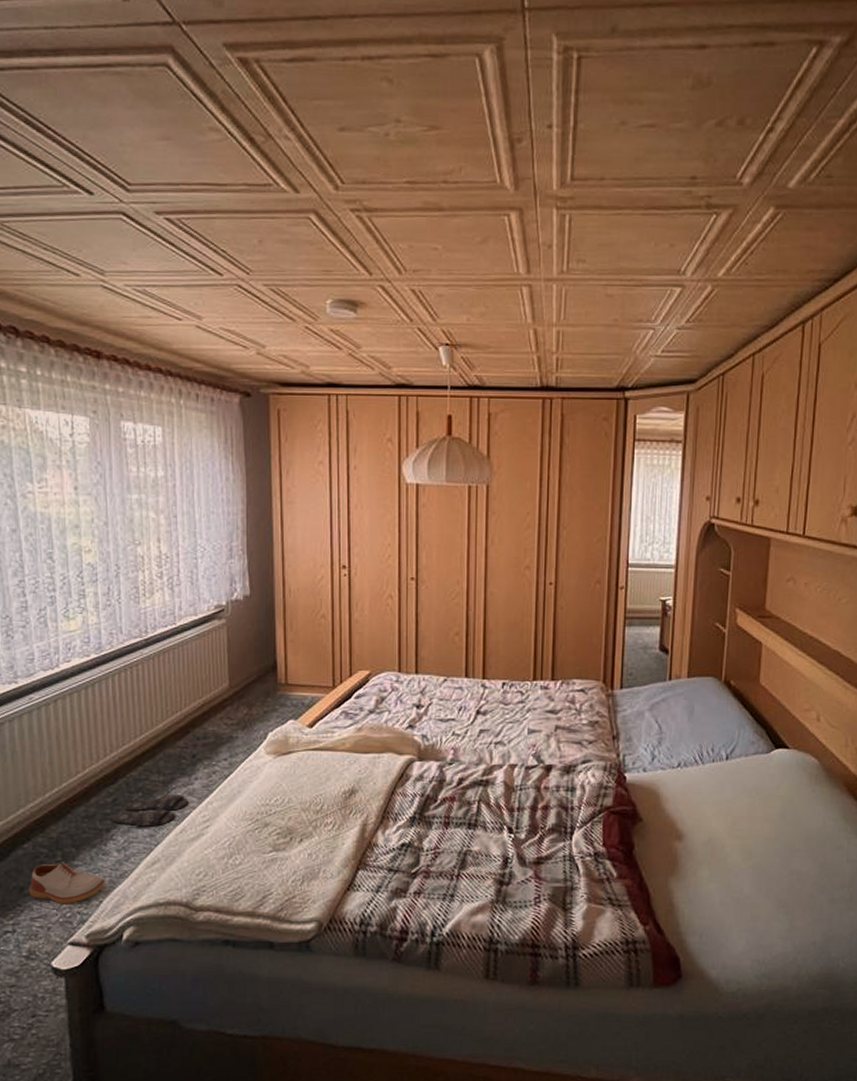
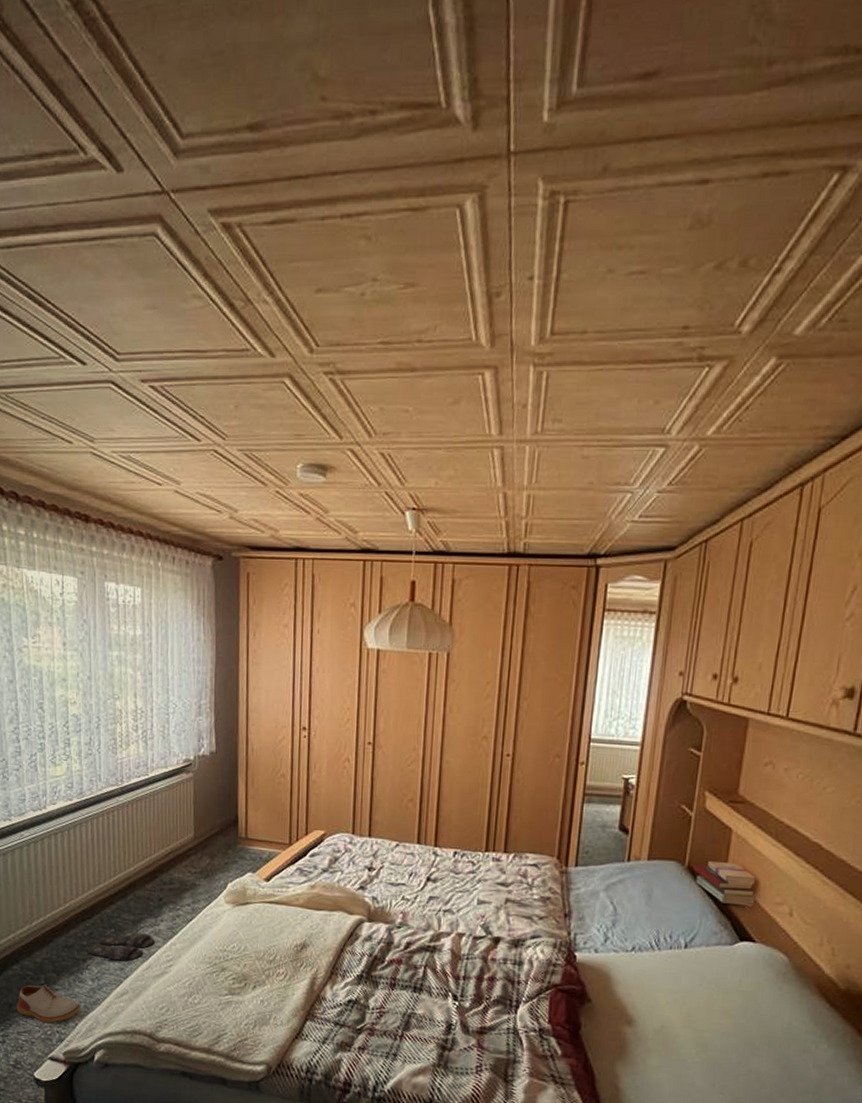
books: none [729,674,787,715] -> present [693,860,757,907]

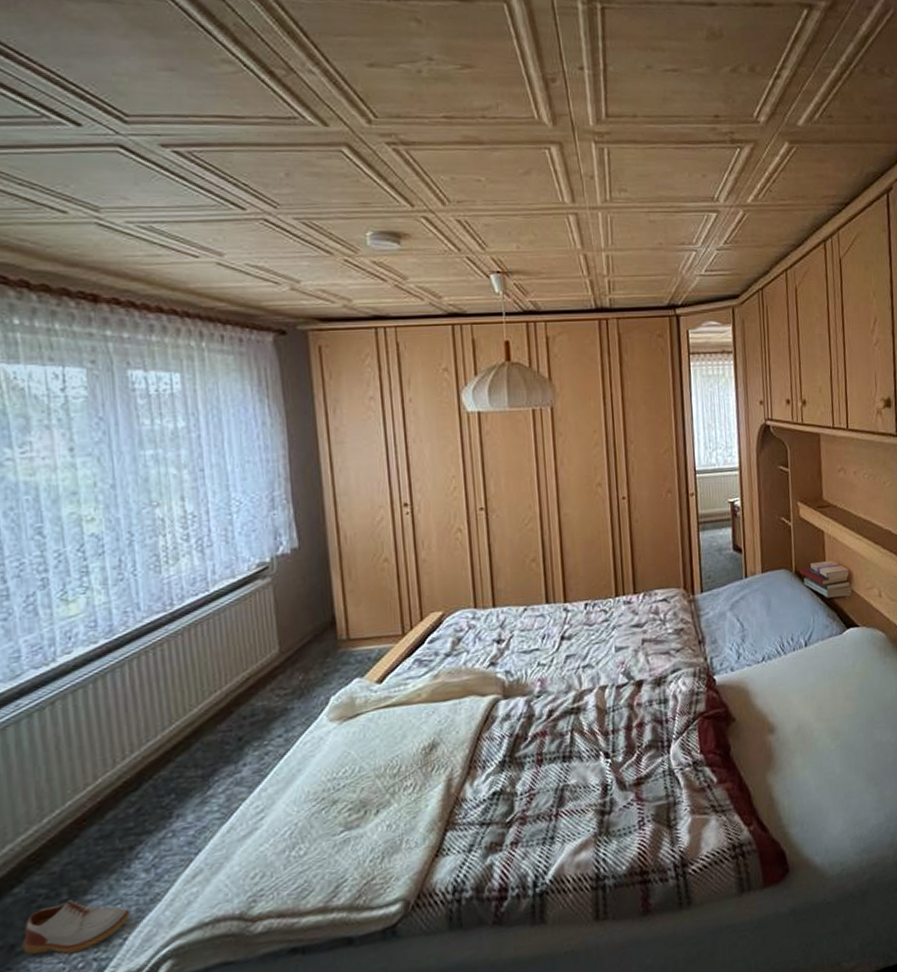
slippers: present [87,933,155,962] -> none [136,787,237,839]

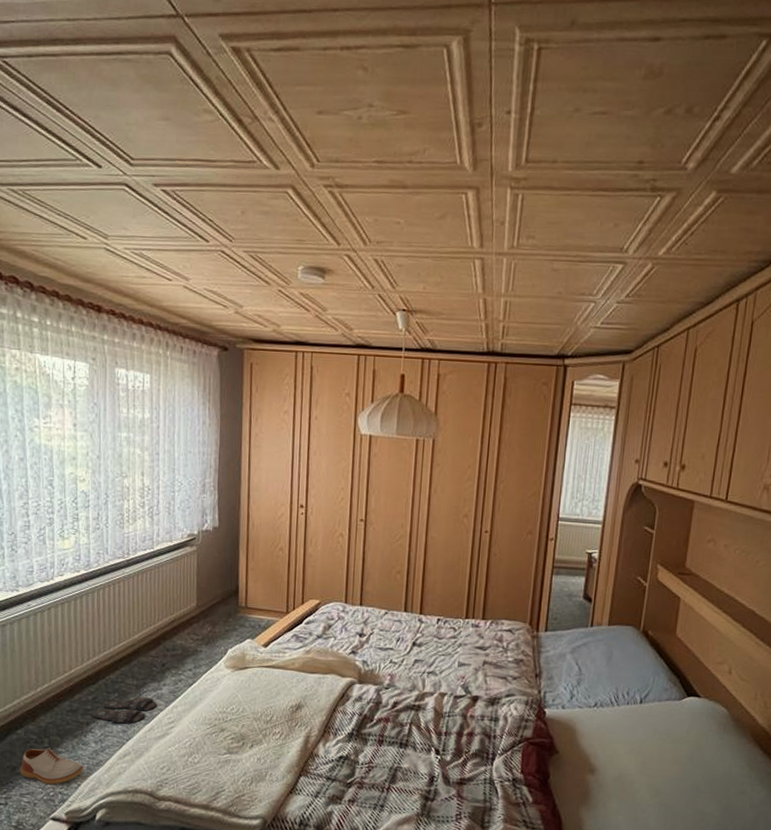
slippers: none [136,787,237,839] -> present [91,697,157,724]
books: present [799,560,852,598] -> none [647,625,701,666]

